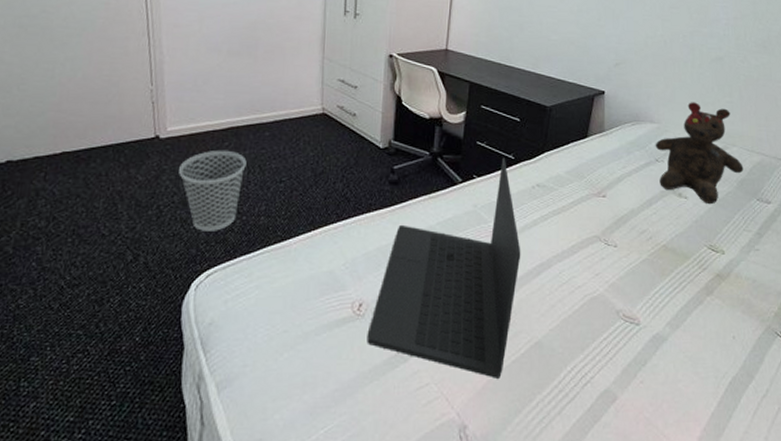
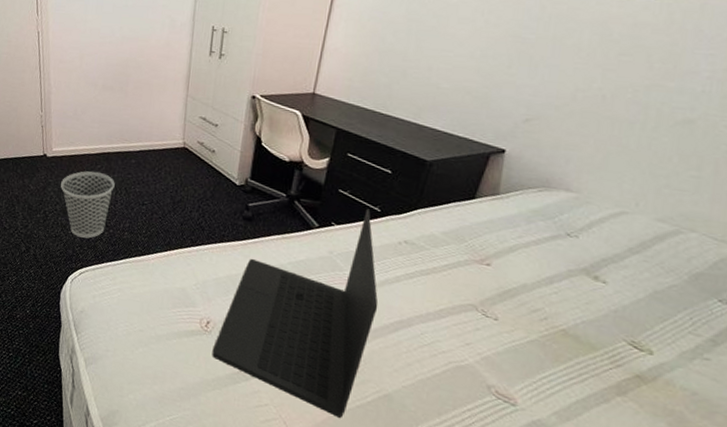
teddy bear: present [655,102,744,205] -> none [568,172,704,296]

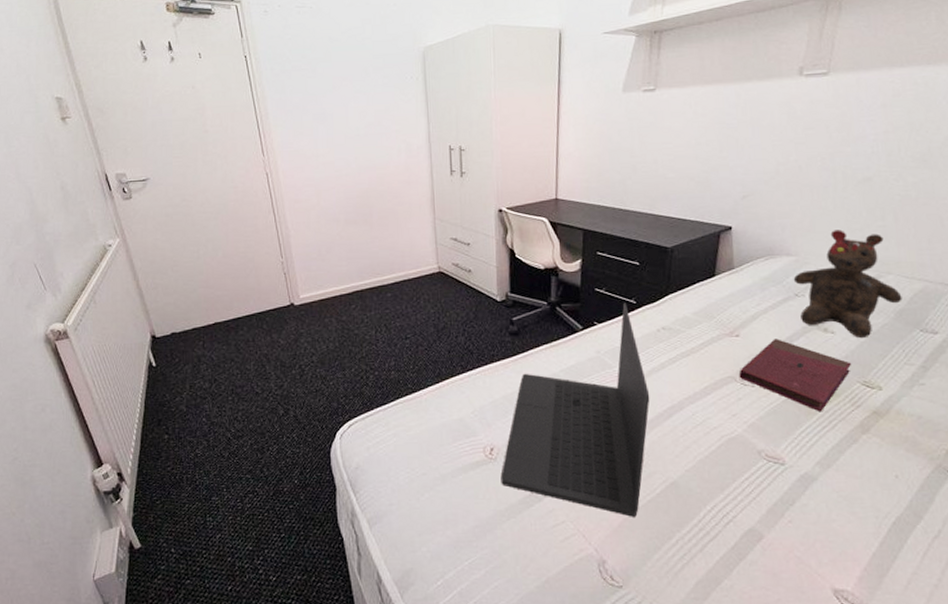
wastebasket: present [61,171,115,239] -> none [314,312,373,387]
book: none [481,276,621,363] -> present [739,339,852,412]
teddy bear: none [568,172,704,296] -> present [793,230,903,339]

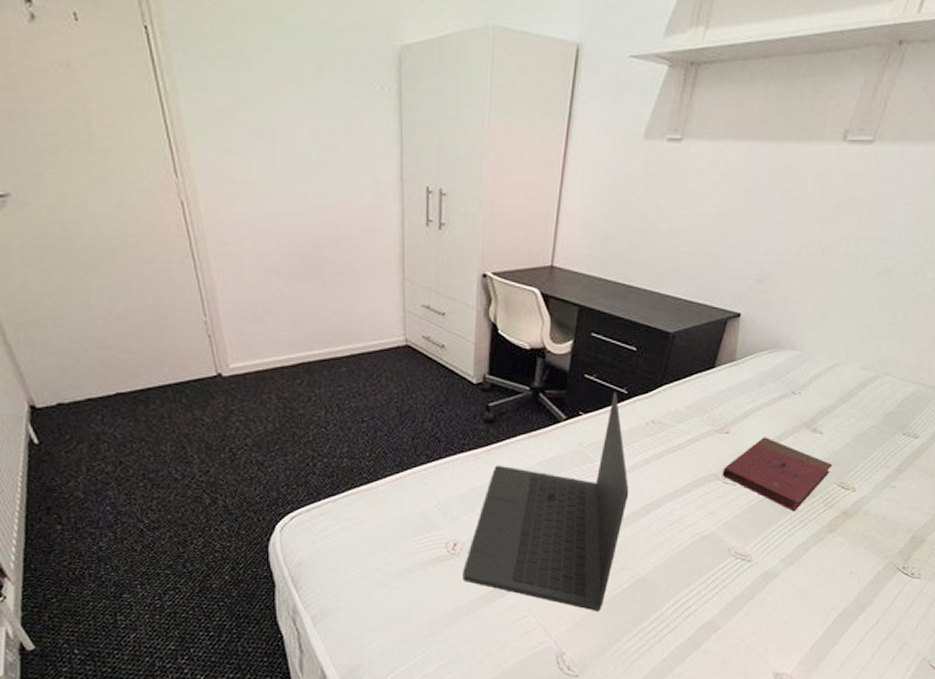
teddy bear: present [793,230,903,339] -> none [793,324,894,440]

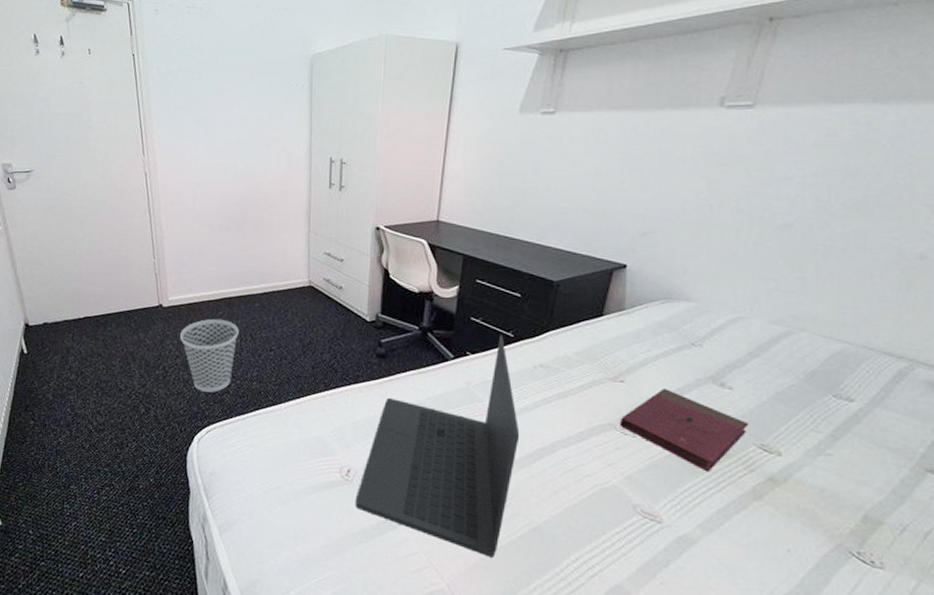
wastebasket: none [248,388,323,474] -> present [180,318,239,393]

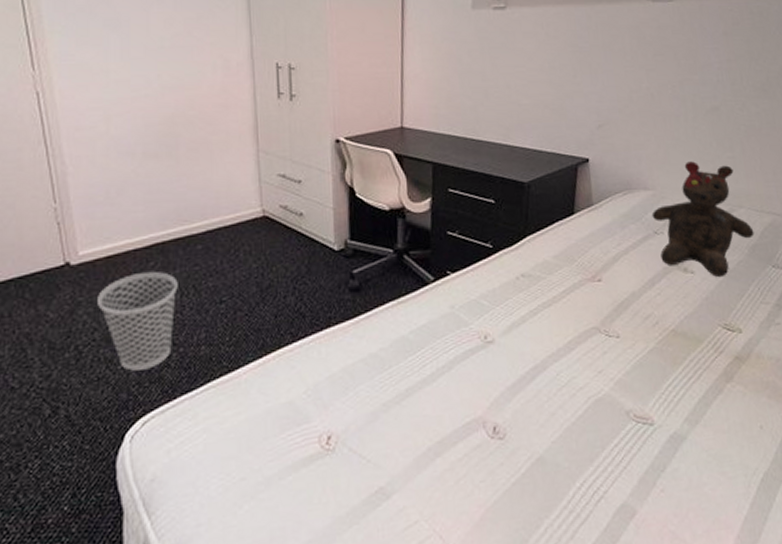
laptop: present [355,334,520,558] -> none [340,247,511,506]
book: present [619,388,750,472] -> none [603,281,713,362]
teddy bear: none [691,277,816,399] -> present [651,161,754,278]

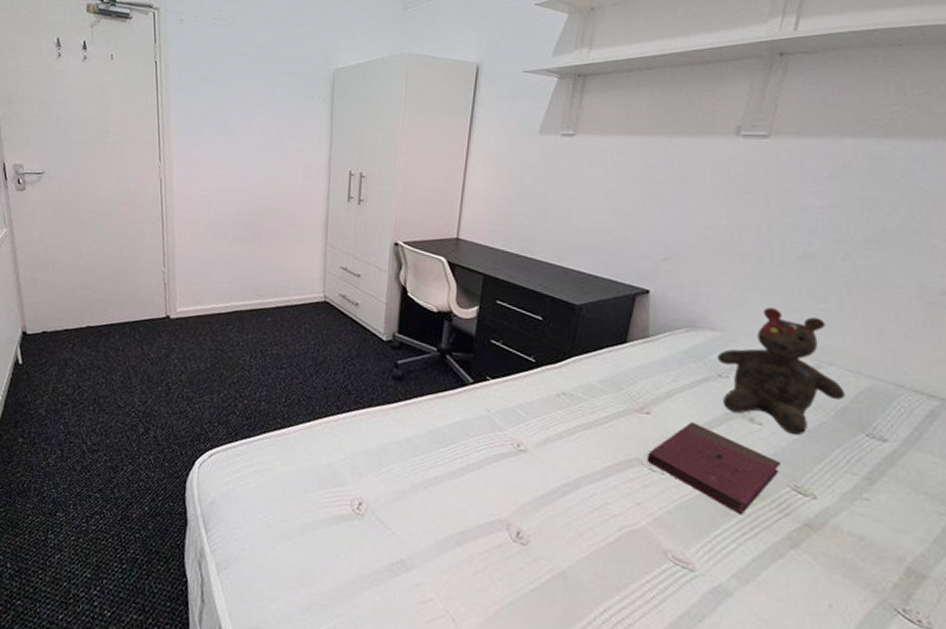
wastebasket: present [98,271,178,371] -> none [186,333,249,413]
book: none [603,281,713,362] -> present [646,422,782,515]

